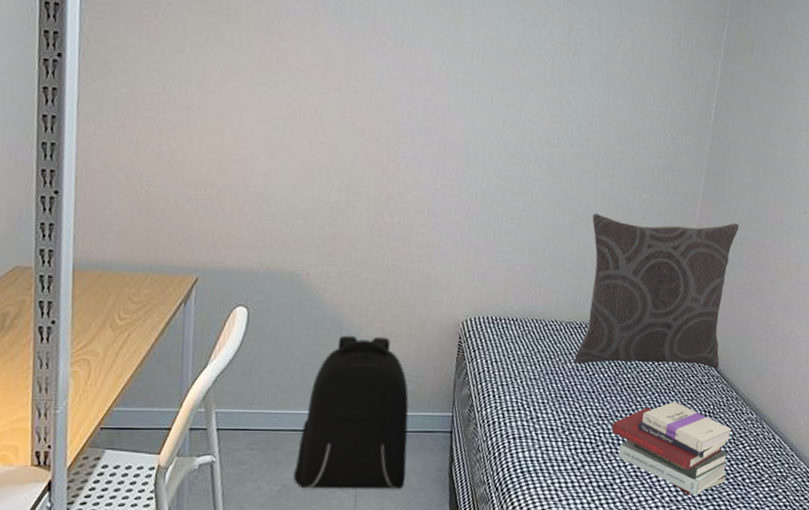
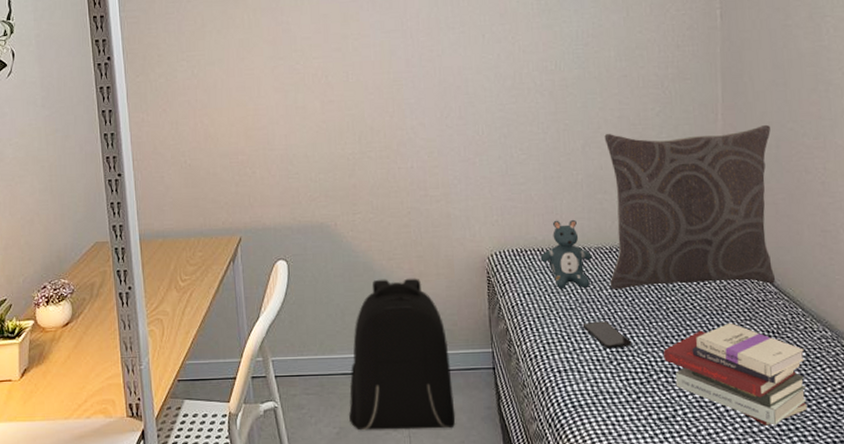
stuffed animal: none [513,292,562,361] -> present [540,219,592,290]
phone: none [542,392,585,419] -> present [582,321,631,348]

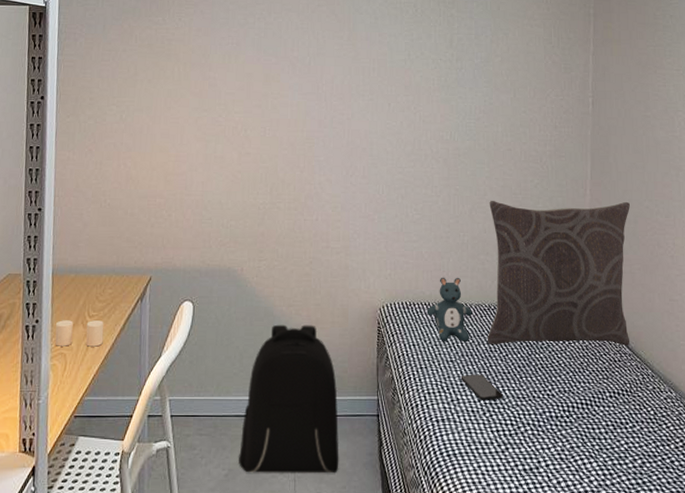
candle: none [149,284,199,312] -> present [55,320,104,347]
books: present [663,322,808,426] -> none [531,380,654,479]

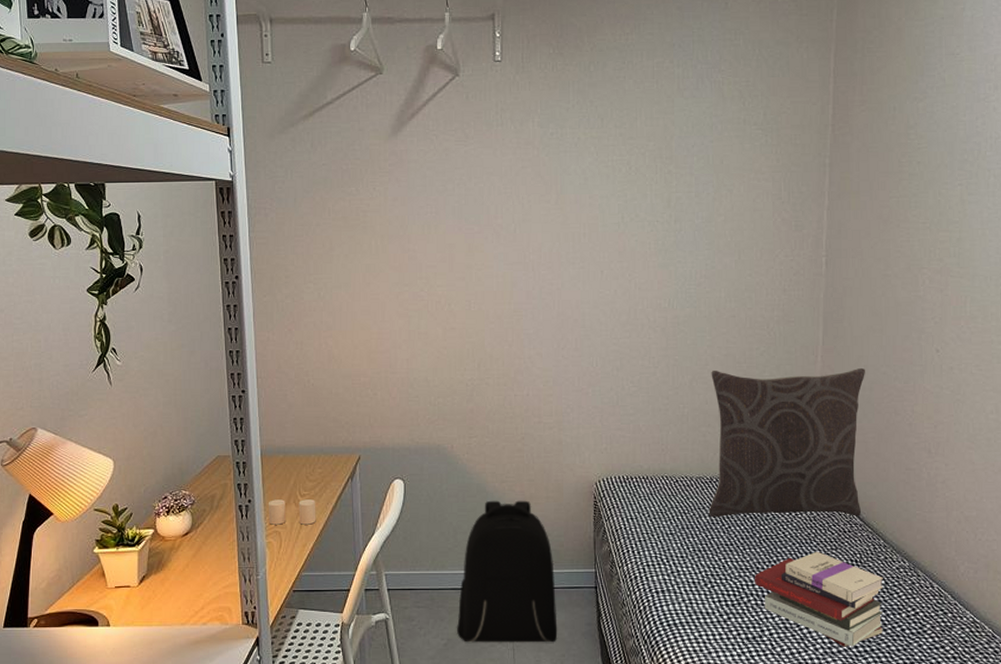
stuffed animal: present [426,277,473,343] -> none [645,450,693,516]
phone: present [460,374,503,400] -> none [681,546,725,572]
books: none [531,380,654,479] -> present [755,551,883,647]

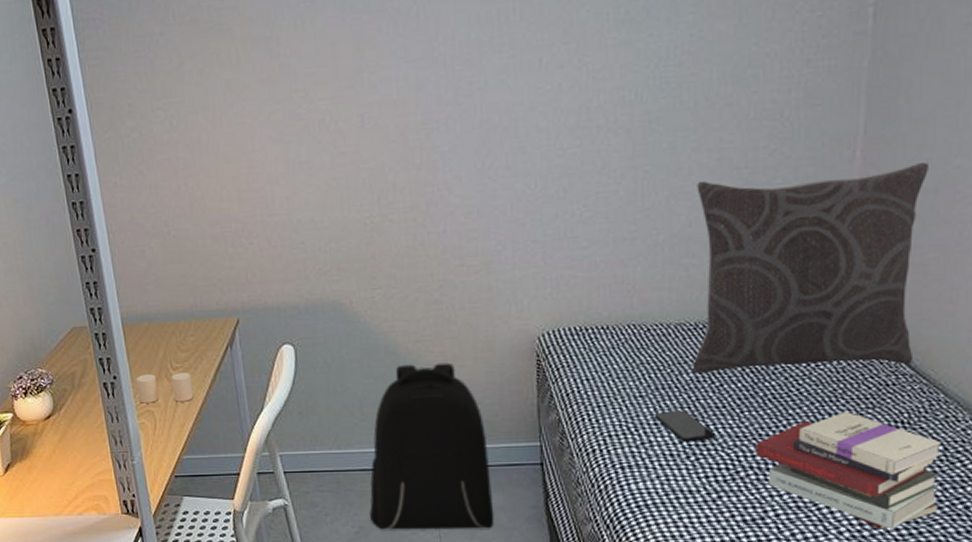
phone: none [681,546,725,572] -> present [654,410,715,442]

